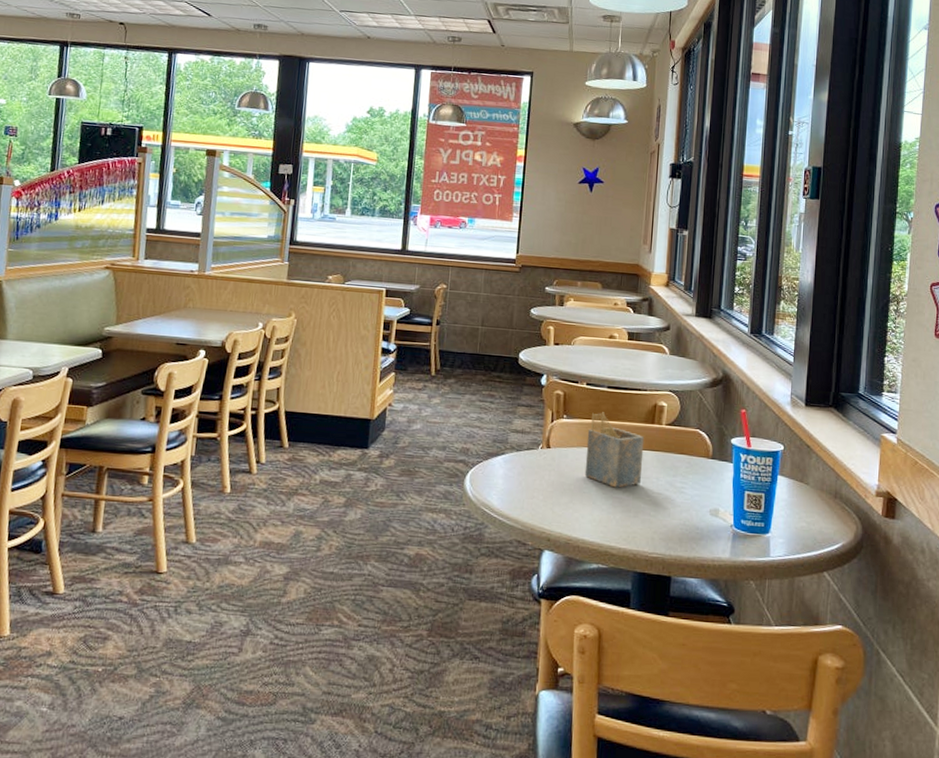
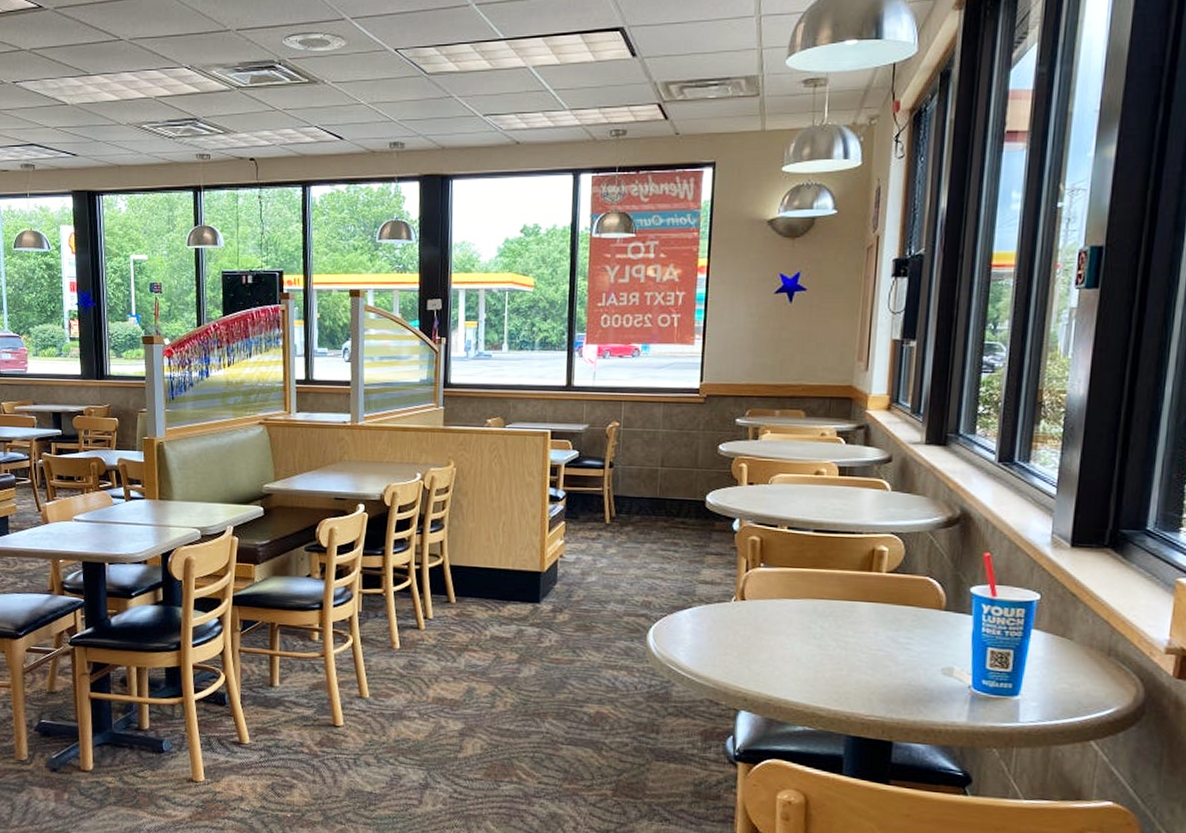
napkin holder: present [584,412,645,488] -> none [786,559,860,644]

